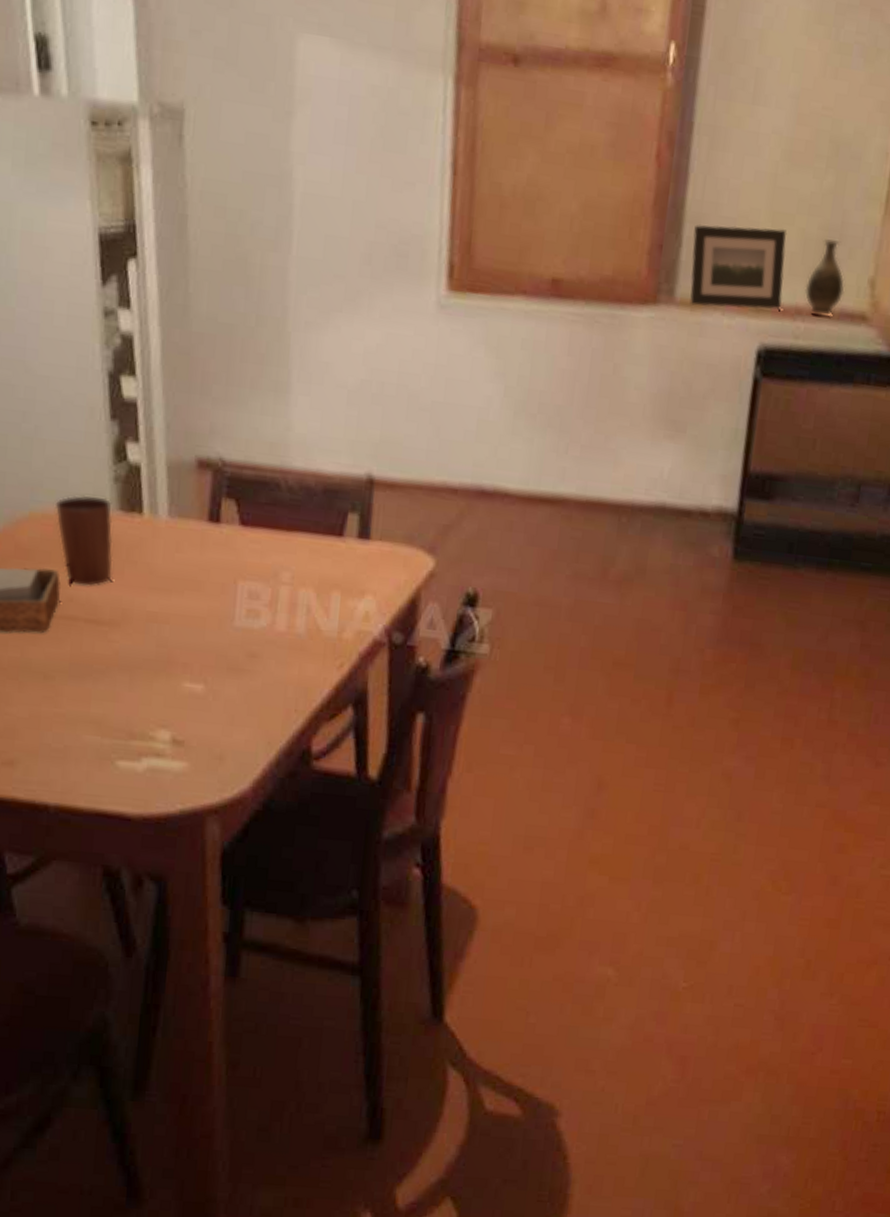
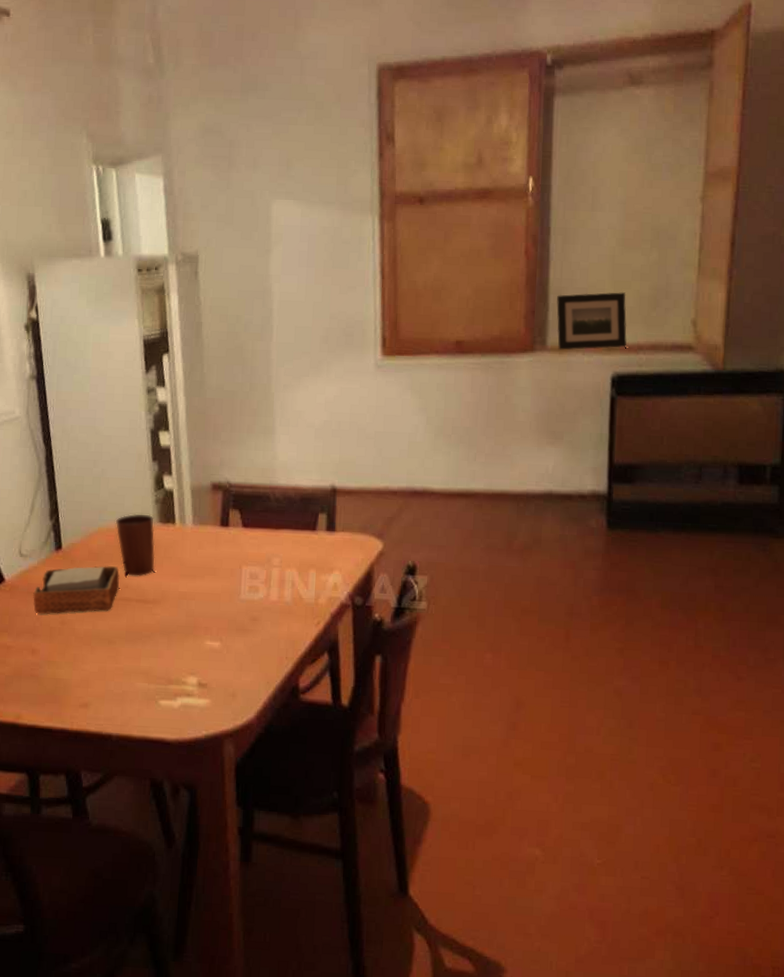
vase: present [804,238,845,315] -> none [643,295,674,348]

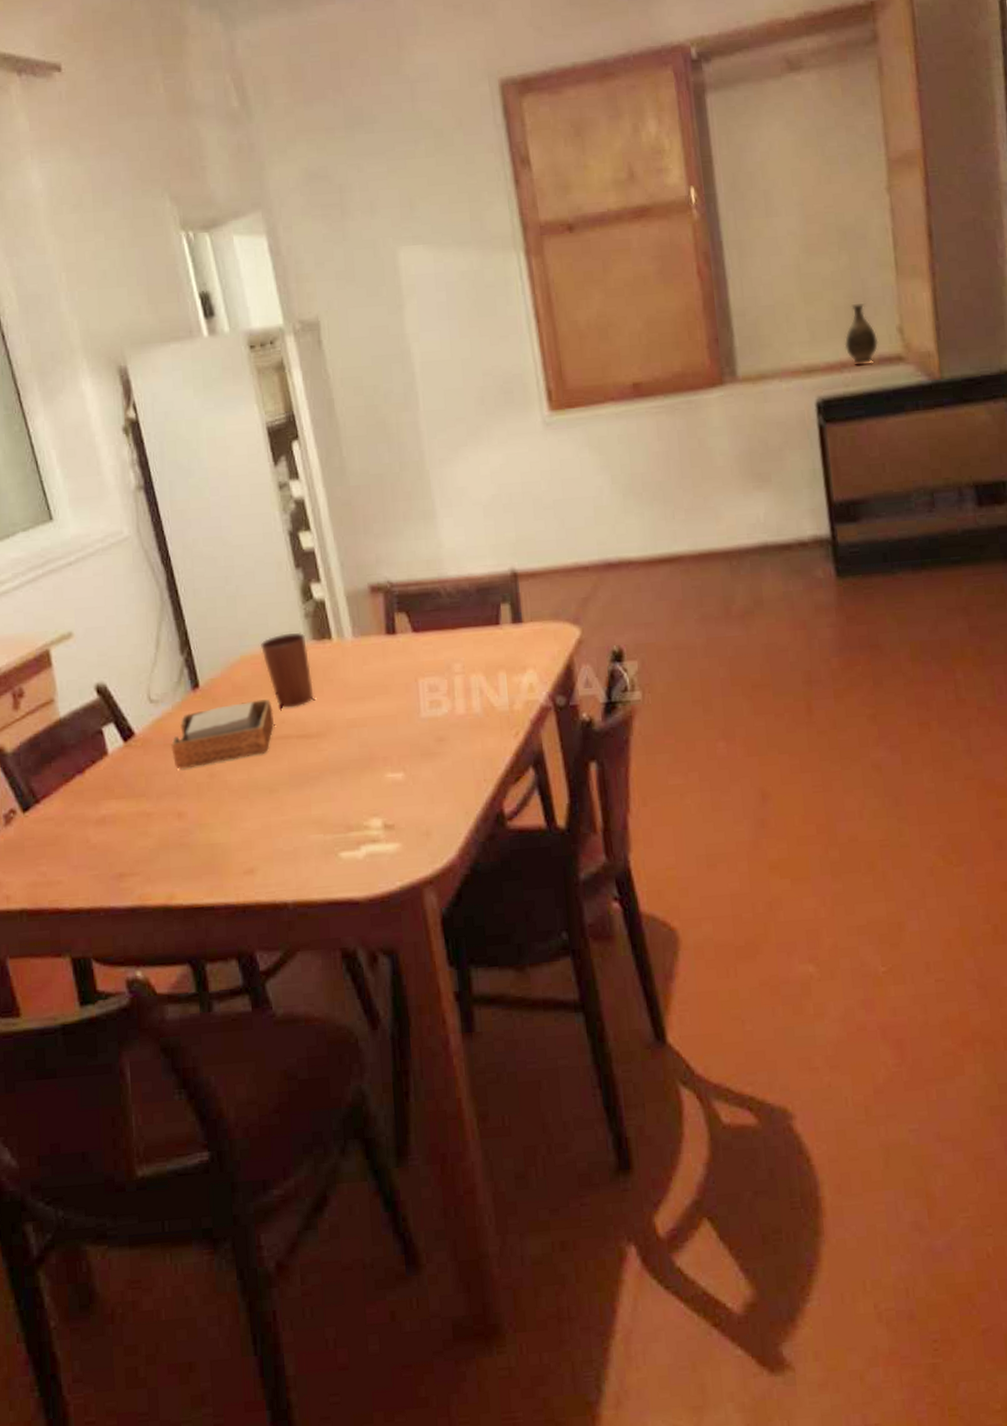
picture frame: present [557,292,627,350] -> none [741,305,828,380]
vase: none [643,295,674,348] -> present [844,302,879,364]

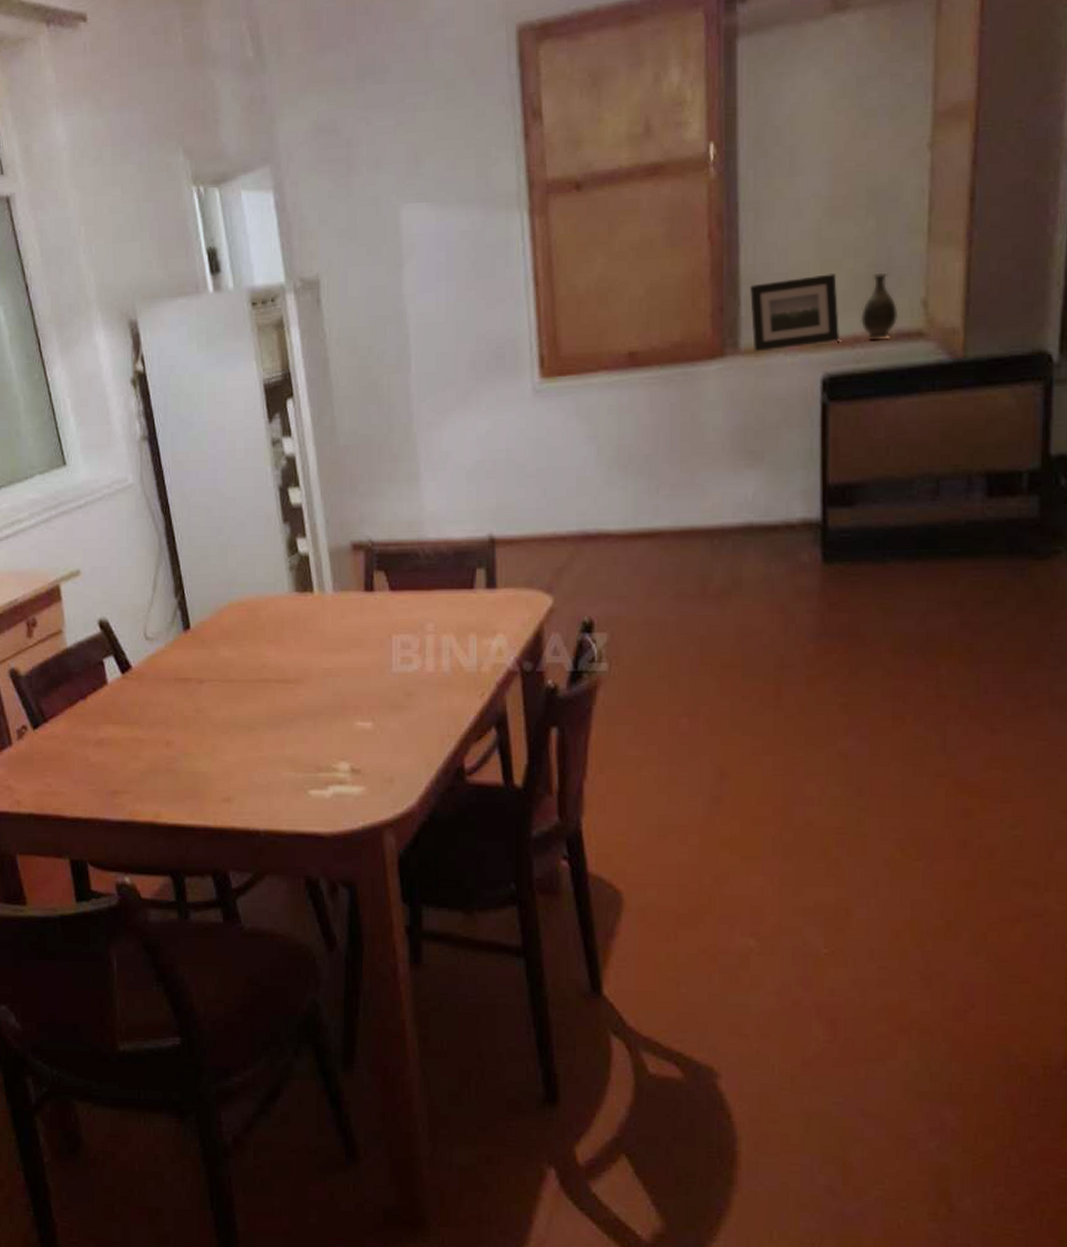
napkin holder: present [171,699,274,770] -> none [163,643,256,703]
cup: present [260,632,314,708] -> none [246,583,294,654]
picture frame: none [741,305,828,380] -> present [750,273,839,352]

